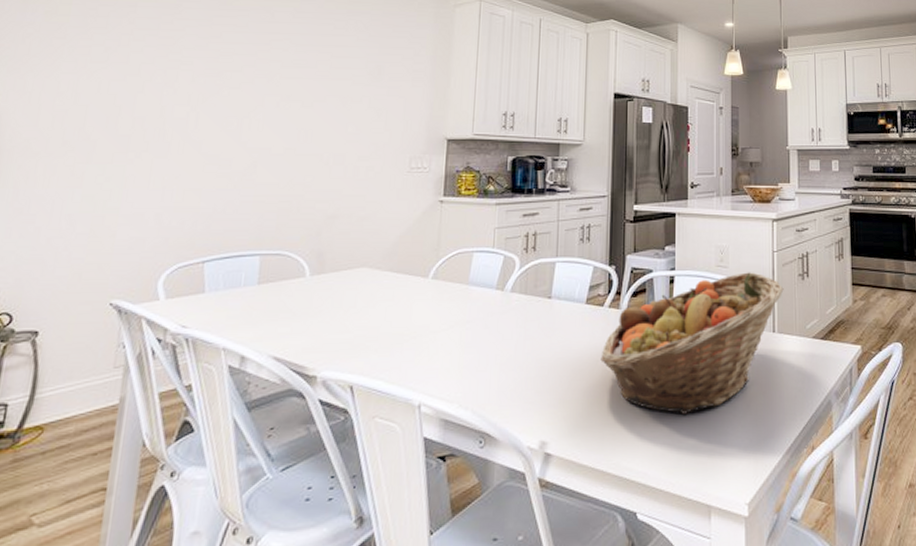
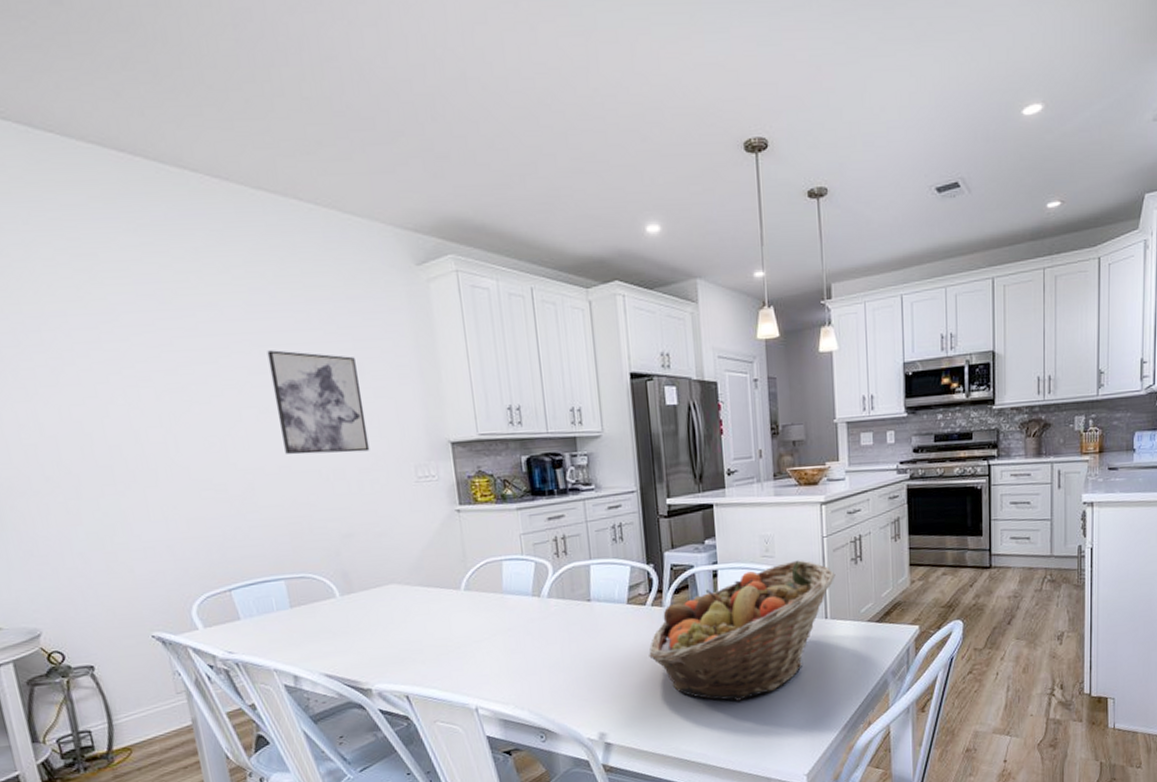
wall art: none [295,49,378,141] -> present [267,350,370,455]

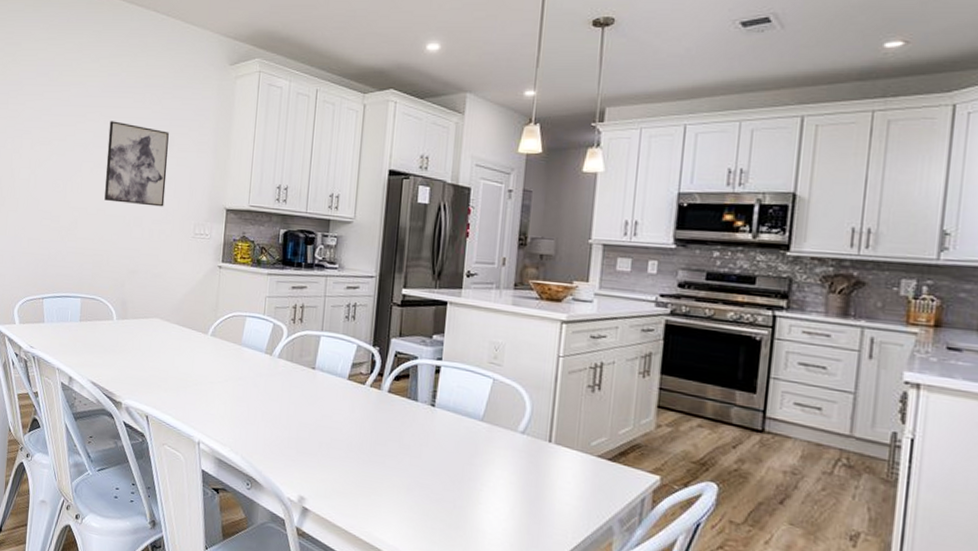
fruit basket: present [649,560,836,701] -> none [359,374,568,504]

